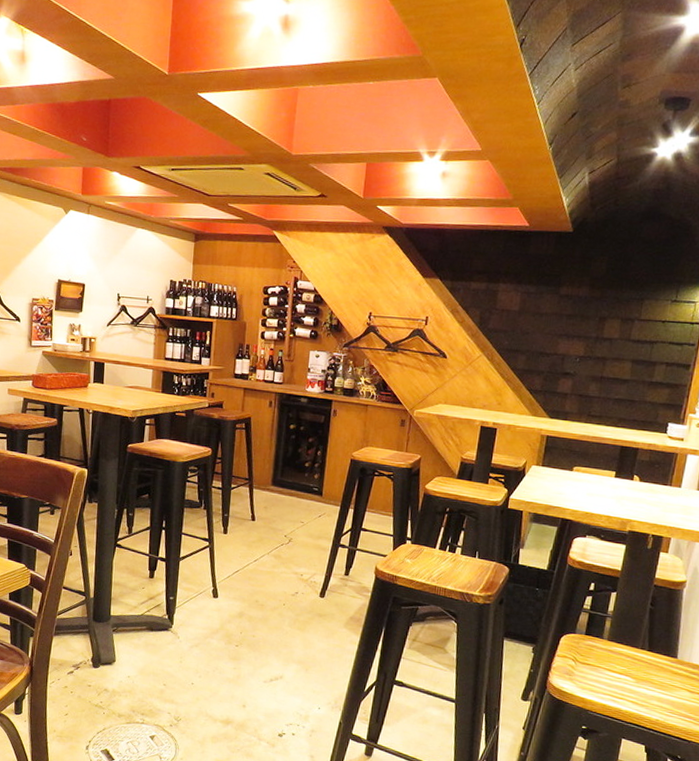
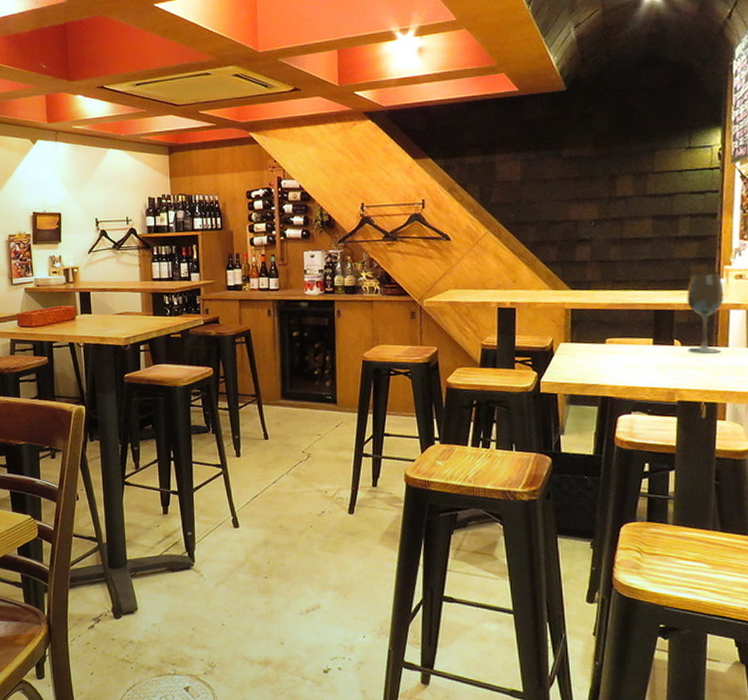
wine glass: none [644,418,685,493] -> present [687,273,724,355]

